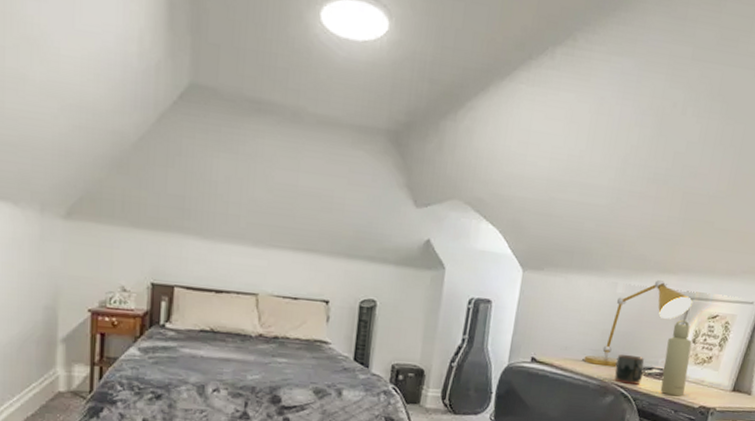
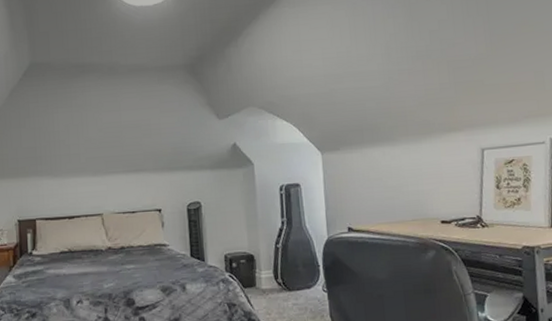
desk lamp: present [582,280,693,368] -> none [395,139,485,225]
mug: present [614,354,645,385] -> none [427,210,458,237]
bottle: present [660,319,692,397] -> none [472,169,504,242]

